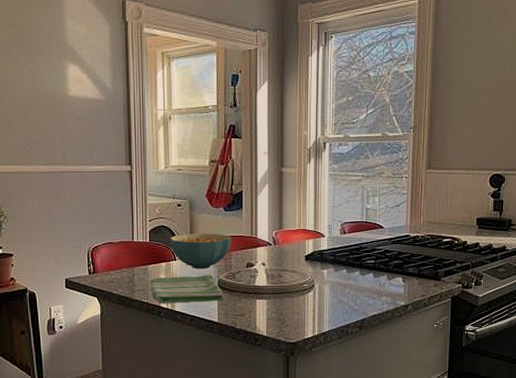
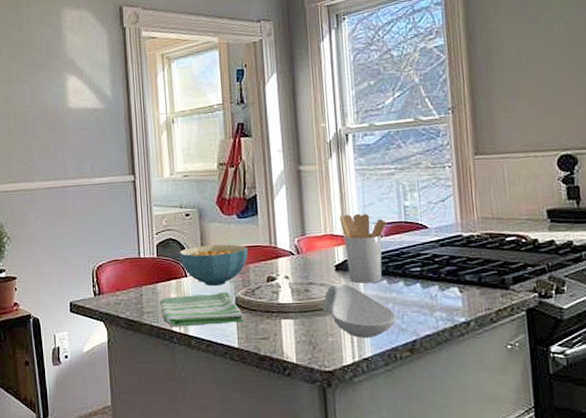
spoon rest: none [292,272,351,316] -> present [323,284,396,338]
utensil holder: none [312,212,351,272] -> present [339,213,387,284]

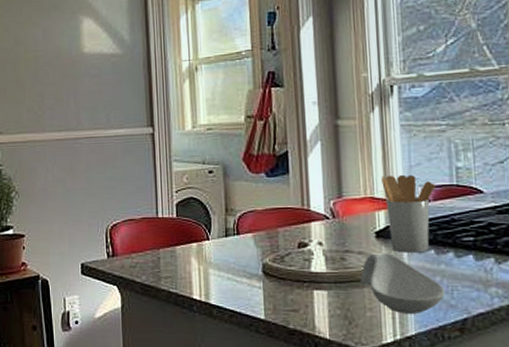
dish towel: present [160,291,244,327] -> none [179,257,271,295]
cereal bowl: present [178,244,248,287] -> none [200,205,277,251]

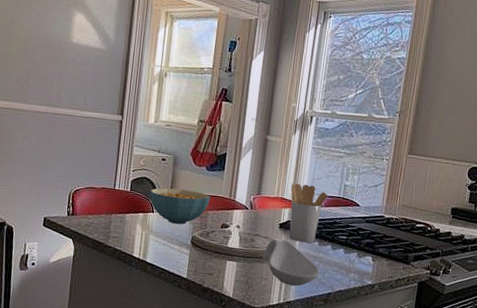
cereal bowl: none [200,205,277,251] -> present [150,187,210,225]

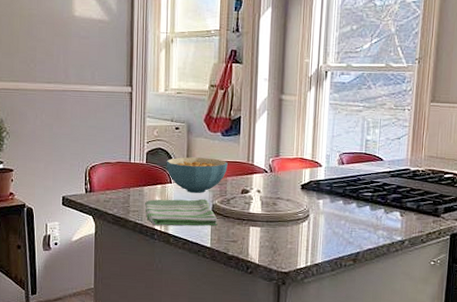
dish towel: none [125,227,196,258] -> present [145,198,218,226]
spoon rest: present [262,239,320,286] -> none [286,201,346,247]
utensil holder: present [289,183,328,243] -> none [310,141,350,203]

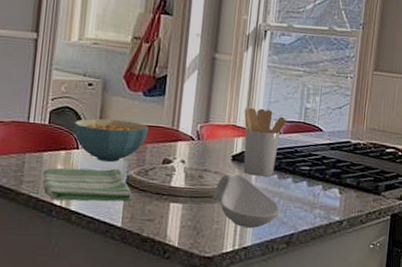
spoon rest: none [286,201,346,247] -> present [213,174,280,228]
utensil holder: none [310,141,350,203] -> present [243,107,287,177]

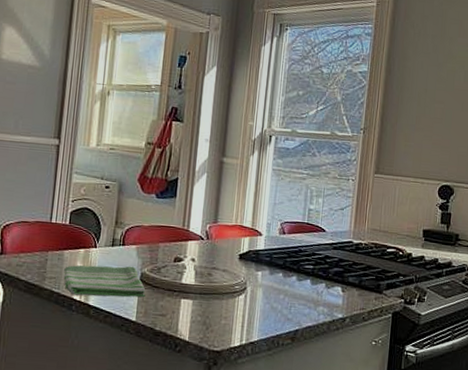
cereal bowl: present [73,118,148,163] -> none [92,219,161,260]
spoon rest: present [213,174,280,228] -> none [221,272,285,324]
utensil holder: present [243,107,287,177] -> none [250,208,292,275]

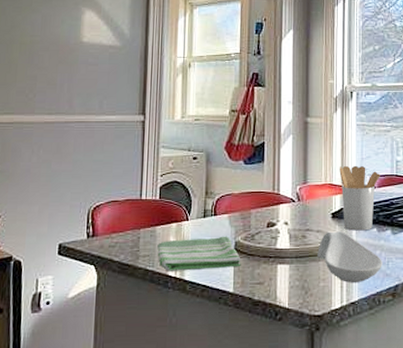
spoon rest: none [221,272,285,324] -> present [317,231,382,283]
utensil holder: none [250,208,292,275] -> present [339,165,380,231]

